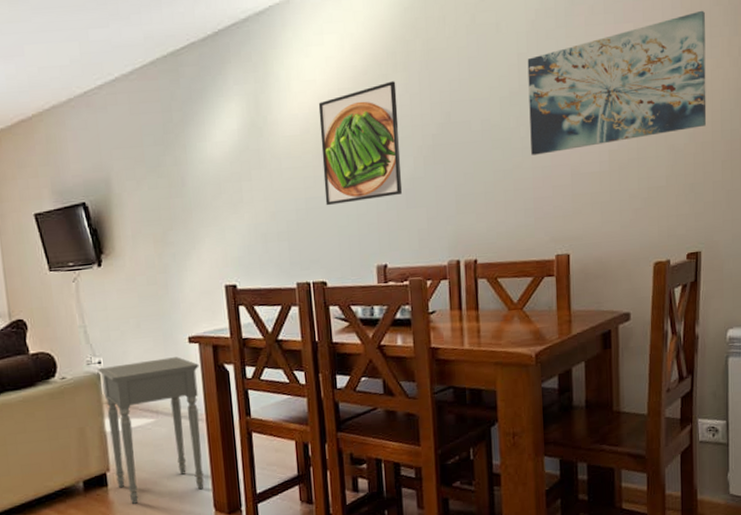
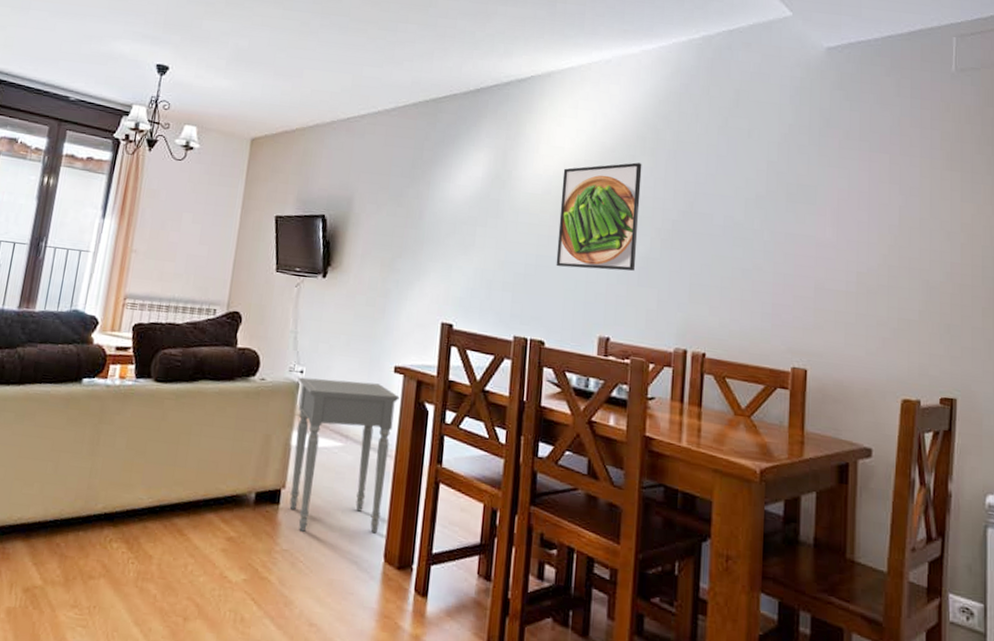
wall art: present [527,10,707,155] -> none [773,155,966,269]

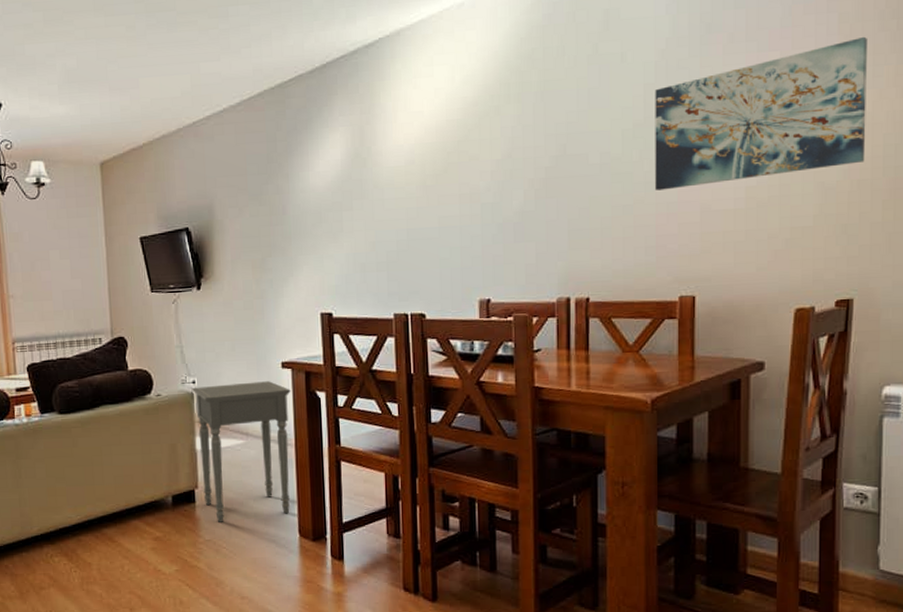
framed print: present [556,162,642,271] -> none [425,112,511,238]
wall art: none [773,155,966,269] -> present [655,36,867,191]

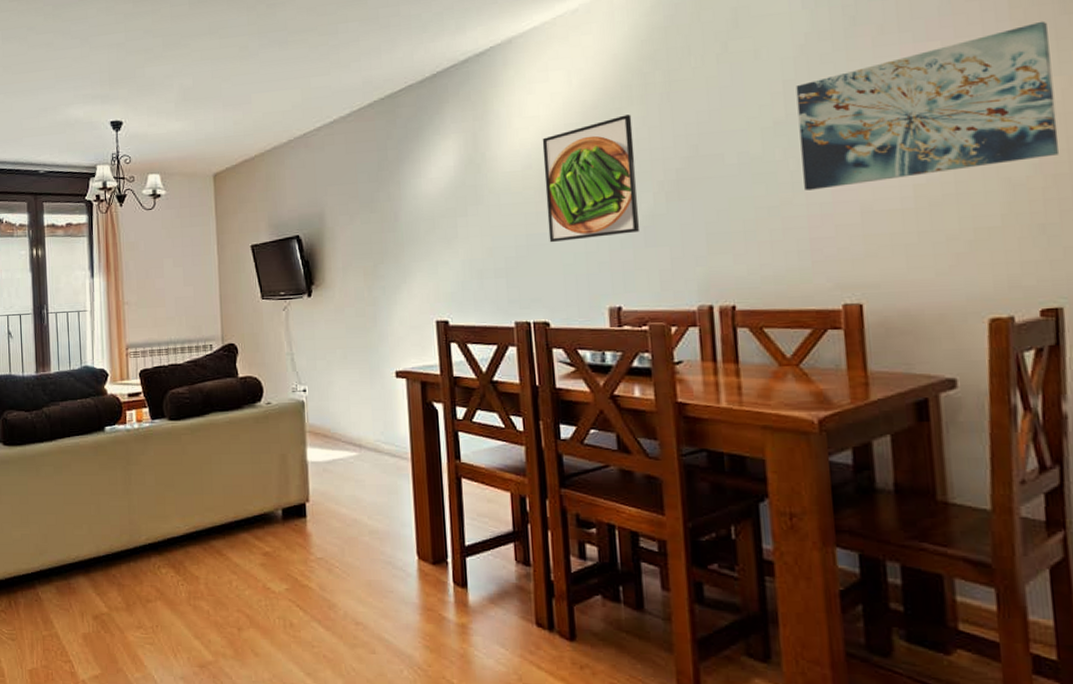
side table: present [191,381,291,522] -> none [302,391,408,539]
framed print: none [425,112,511,238] -> present [542,114,640,243]

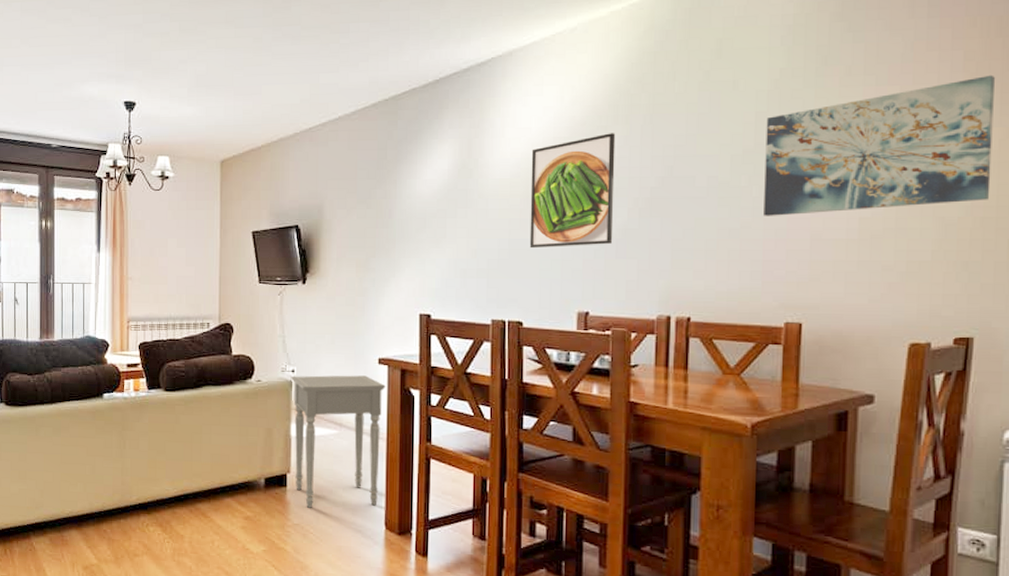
side table: none [302,391,408,539] -> present [290,375,386,508]

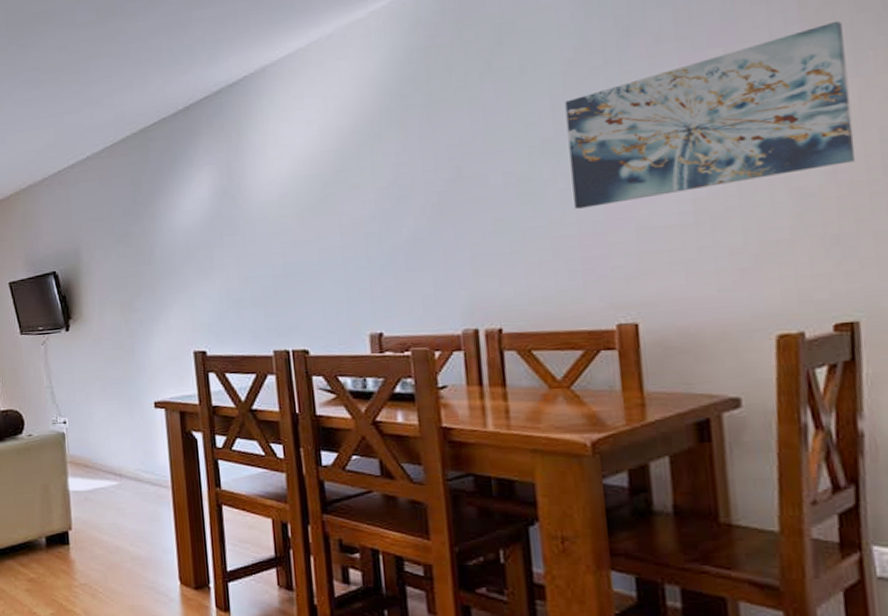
side table: present [290,375,386,508] -> none [62,421,169,566]
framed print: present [529,133,616,249] -> none [298,138,401,271]

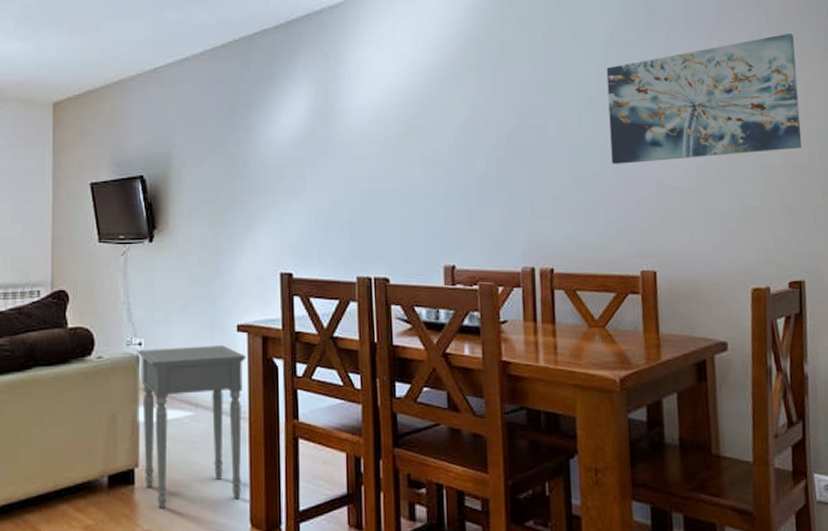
side table: none [62,421,169,566] -> present [137,345,246,508]

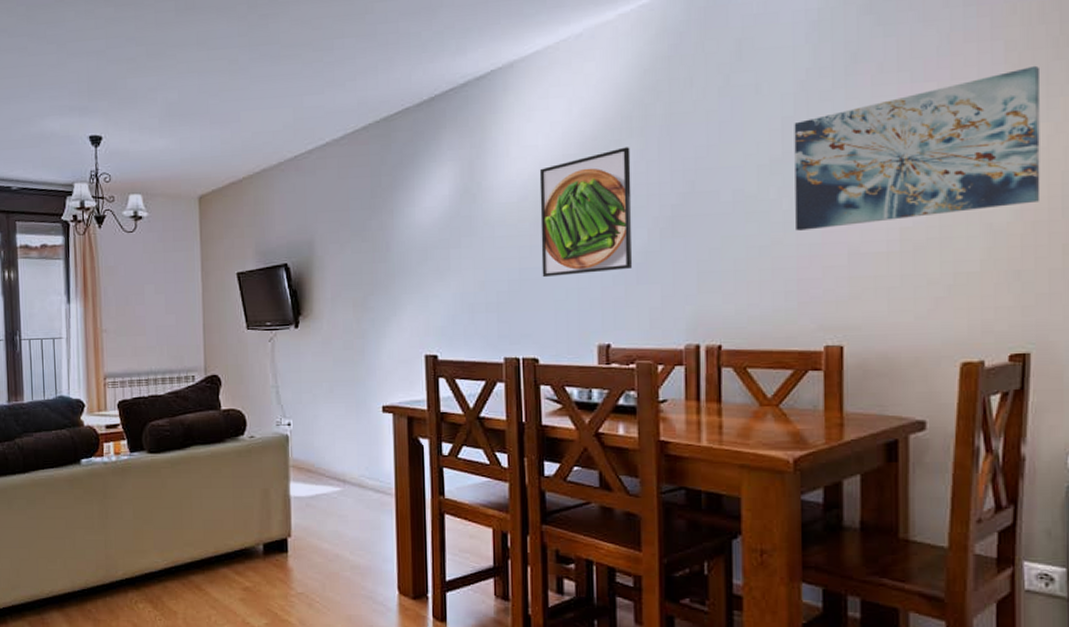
side table: present [137,345,246,508] -> none [286,426,392,574]
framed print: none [388,80,474,199] -> present [539,147,633,278]

